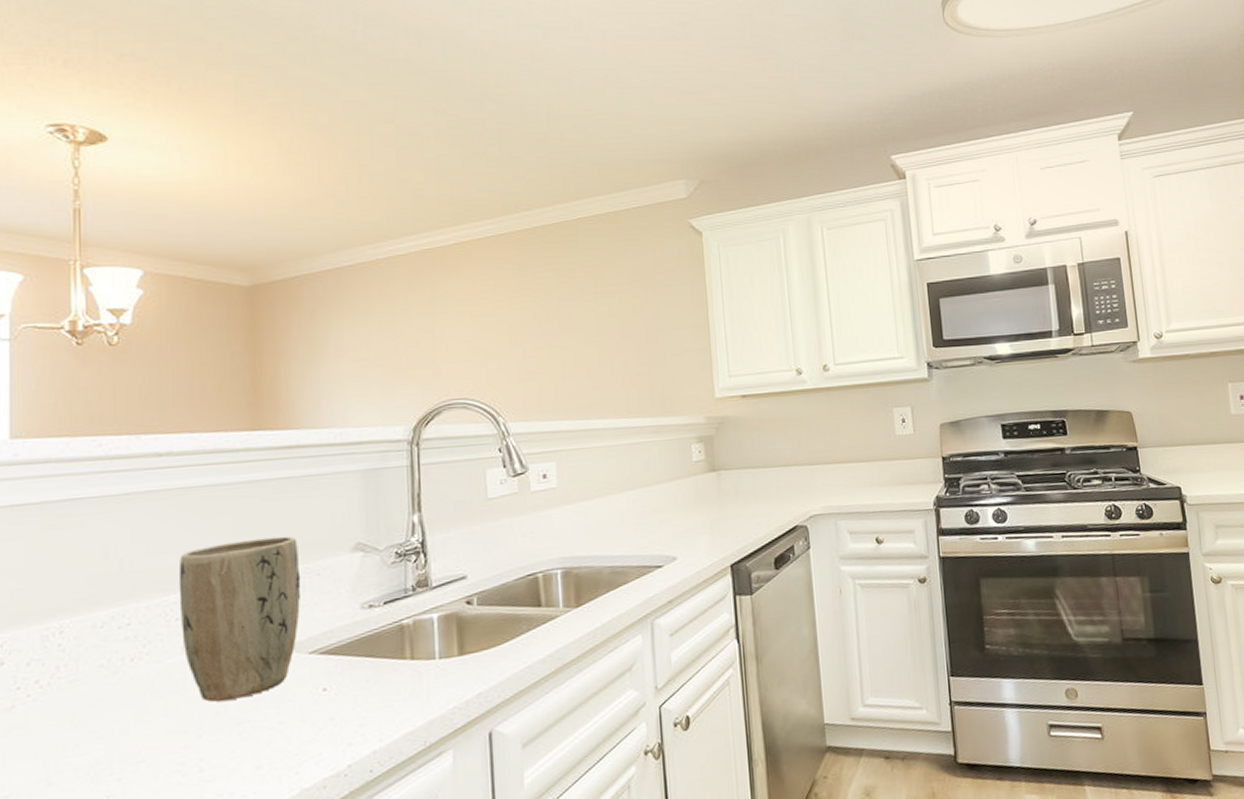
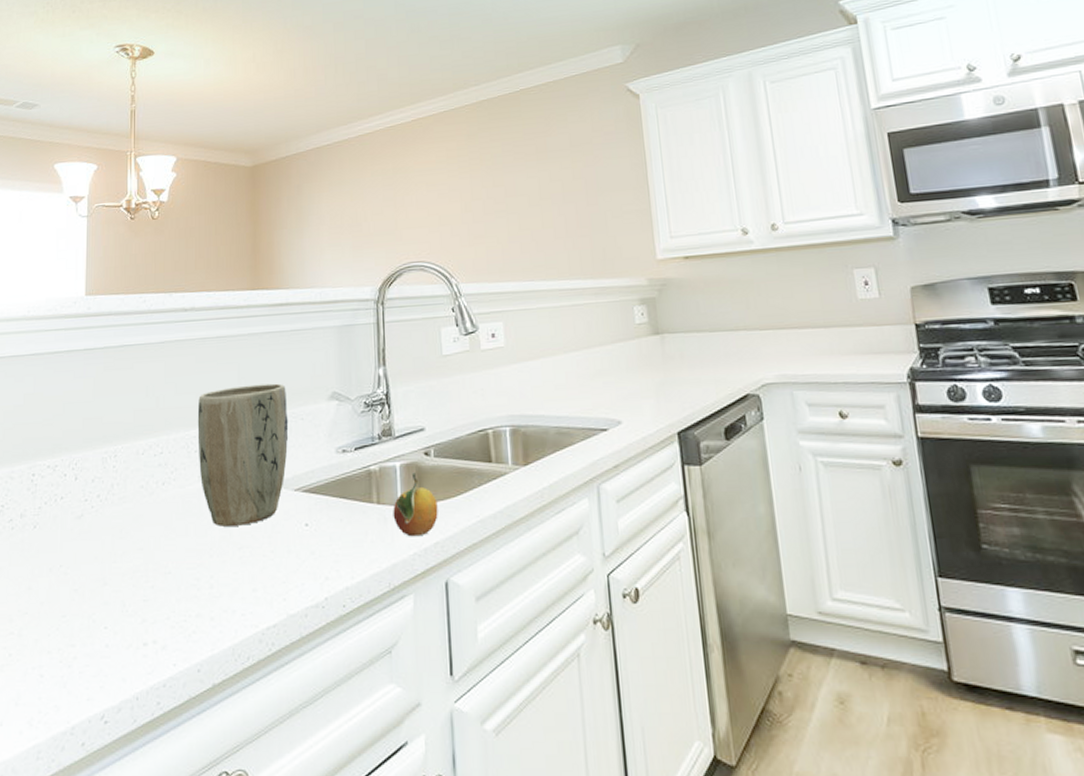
fruit: none [429,623,481,691] -> present [393,472,438,537]

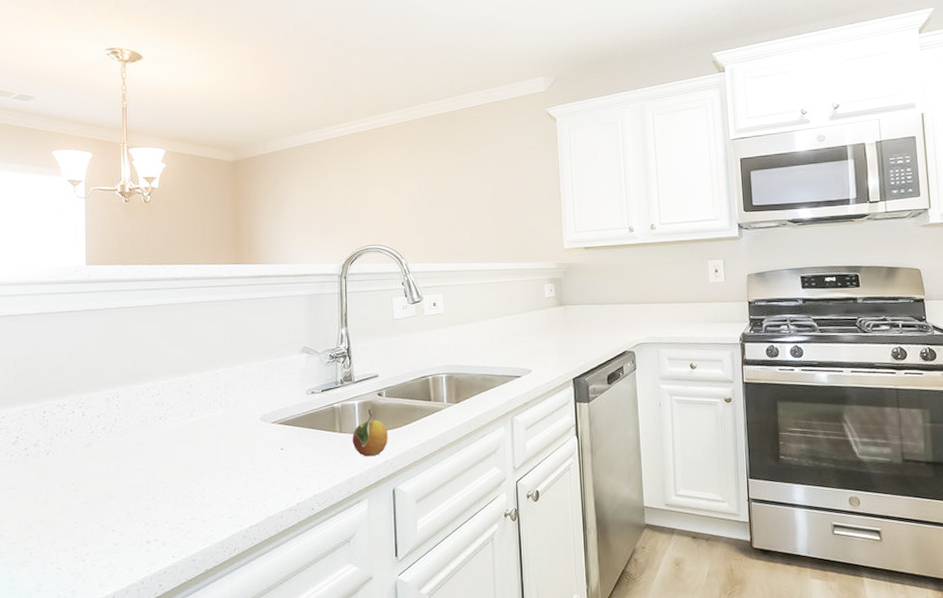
plant pot: present [197,383,289,527] -> none [188,339,267,451]

